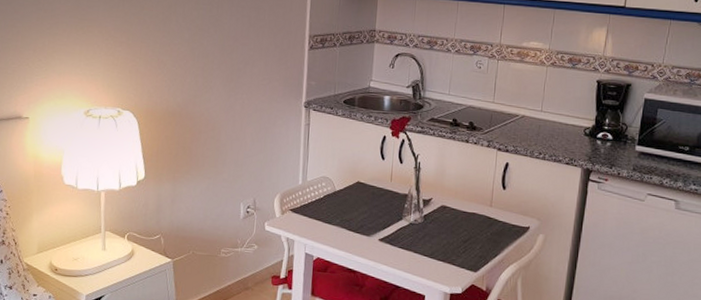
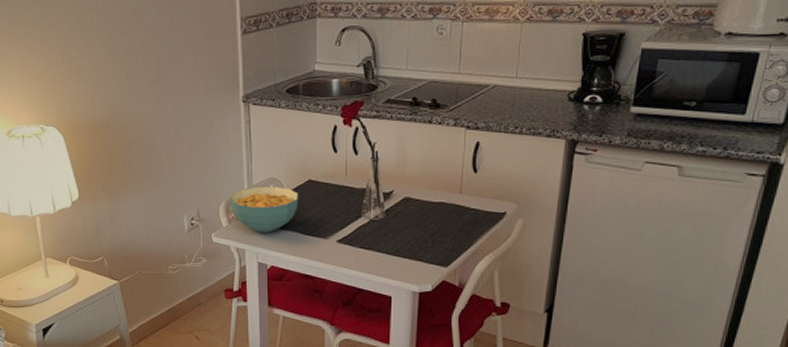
cereal bowl: none [284,183,348,226] -> present [229,186,299,233]

